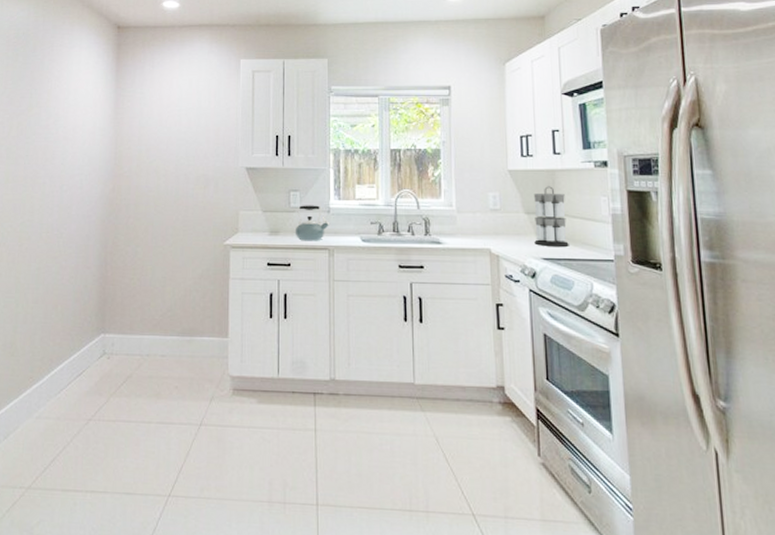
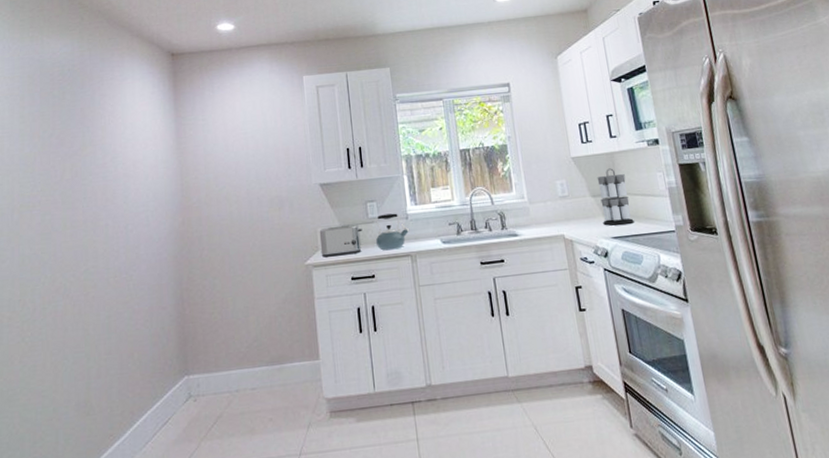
toaster: none [240,210,283,241] -> present [319,224,363,259]

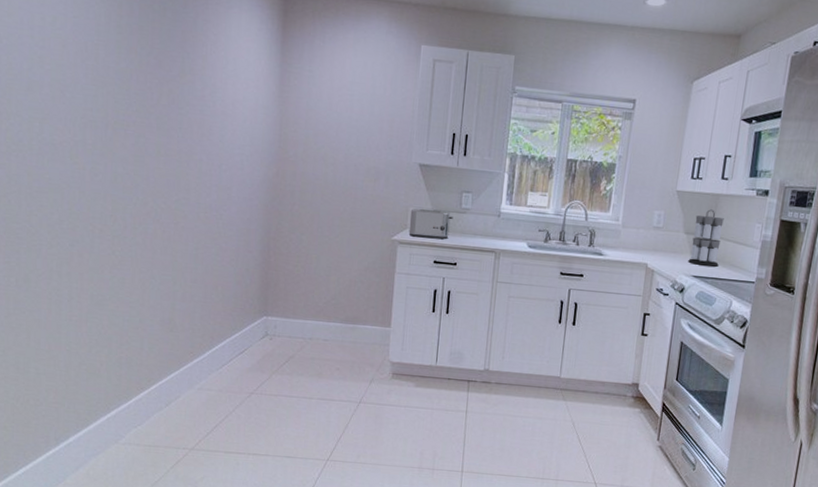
kettle: present [375,213,410,251] -> none [463,207,500,244]

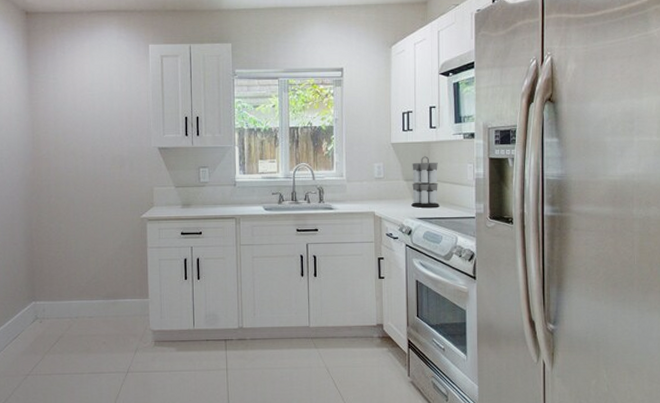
toaster: present [408,208,453,240] -> none [155,186,194,214]

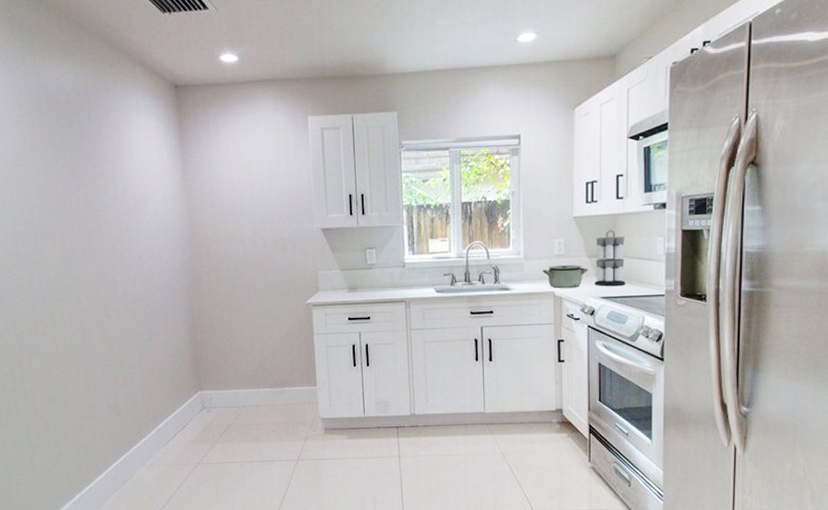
cooking pot: none [363,188,405,209] -> present [542,265,588,289]

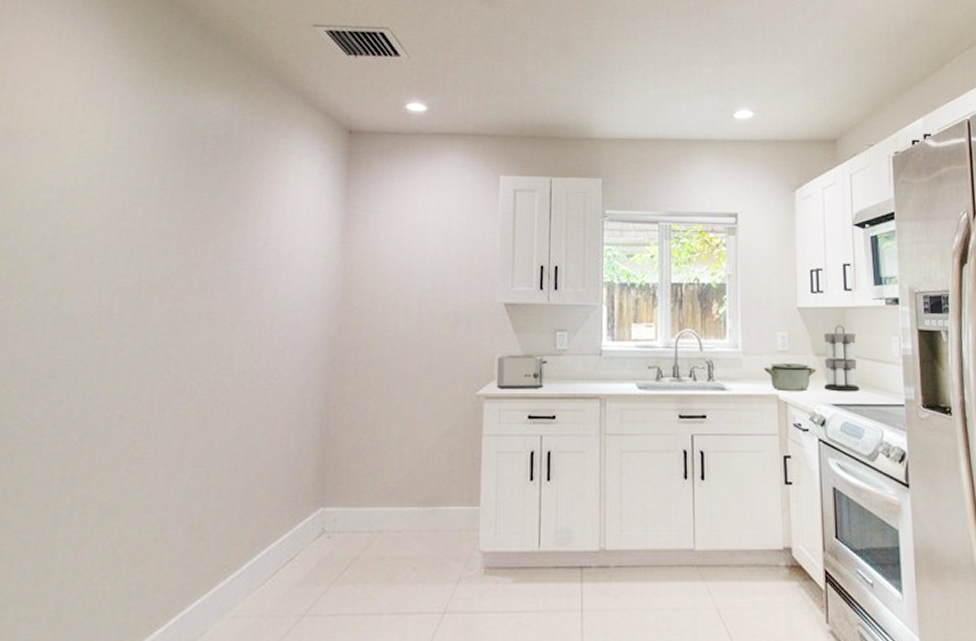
toaster: none [319,269,361,299] -> present [496,354,548,390]

